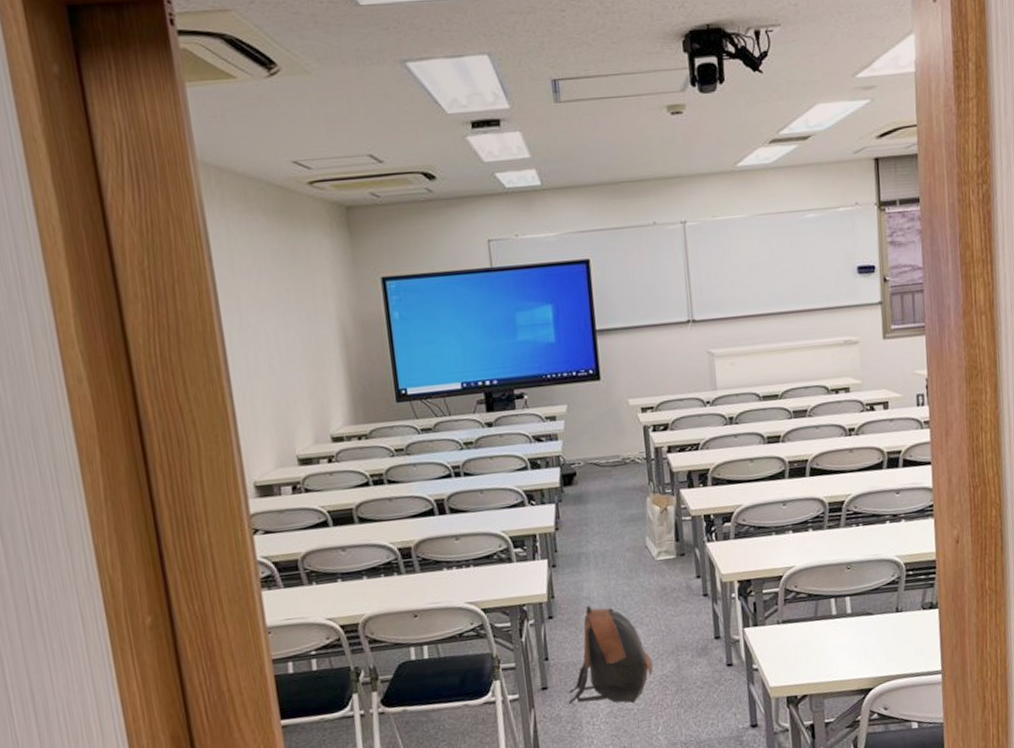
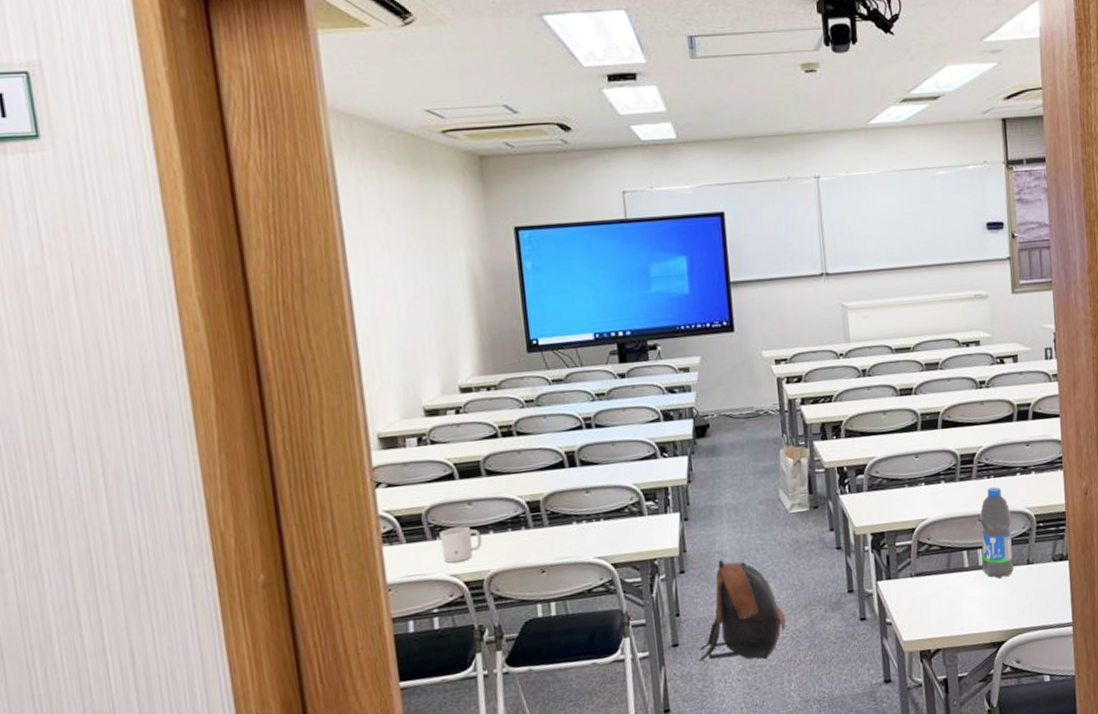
mug: none [315,571,356,608] -> present [439,526,482,563]
water bottle: none [848,535,883,626] -> present [979,487,1015,578]

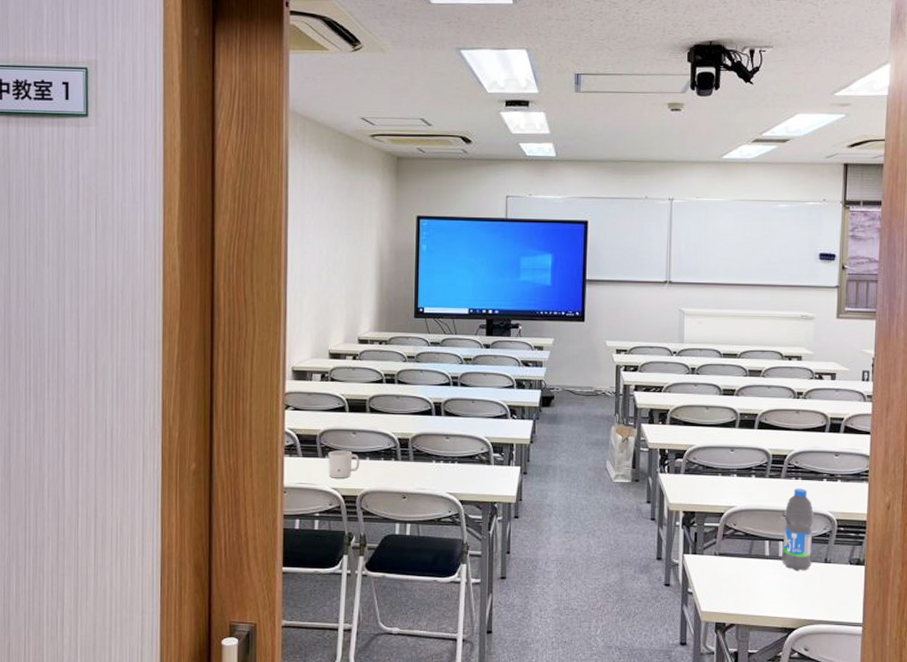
backpack: present [700,559,787,662] -> none [523,512,600,603]

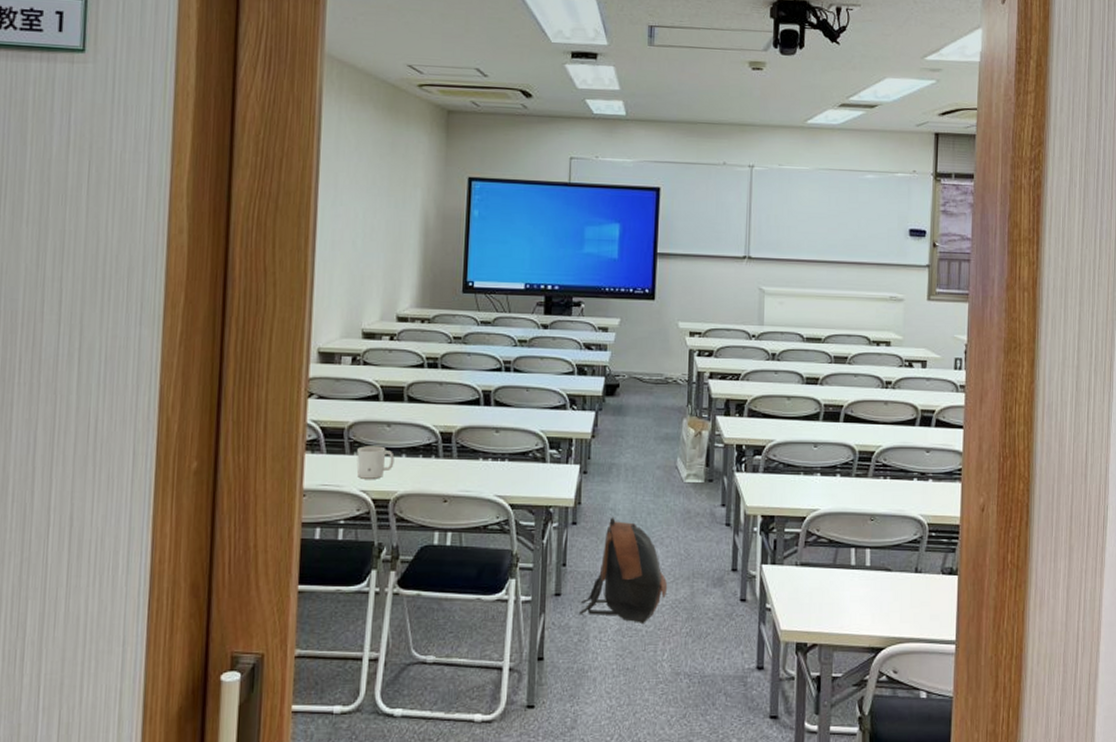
backpack: none [523,512,600,603] -> present [580,517,668,623]
water bottle: present [781,488,815,570] -> none [868,489,904,582]

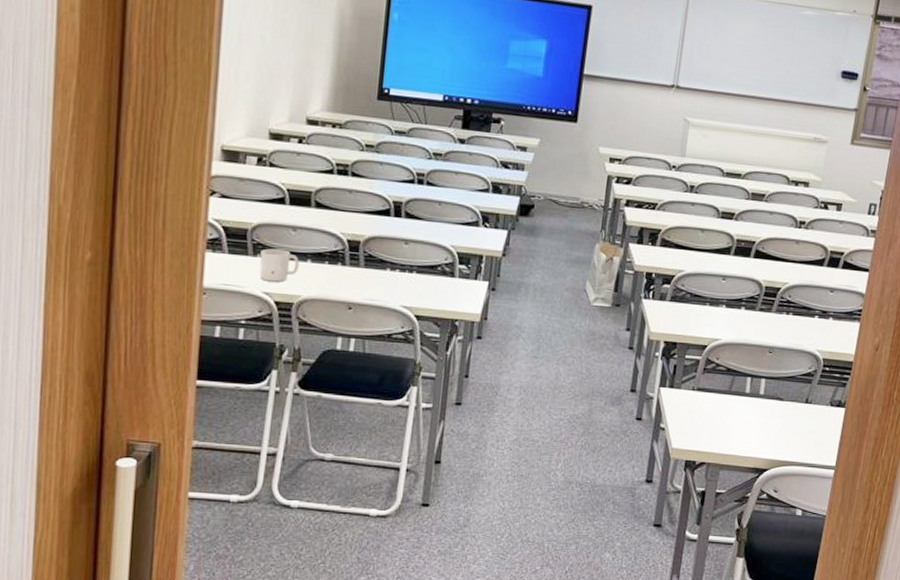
backpack: present [580,517,668,623] -> none [479,334,567,435]

